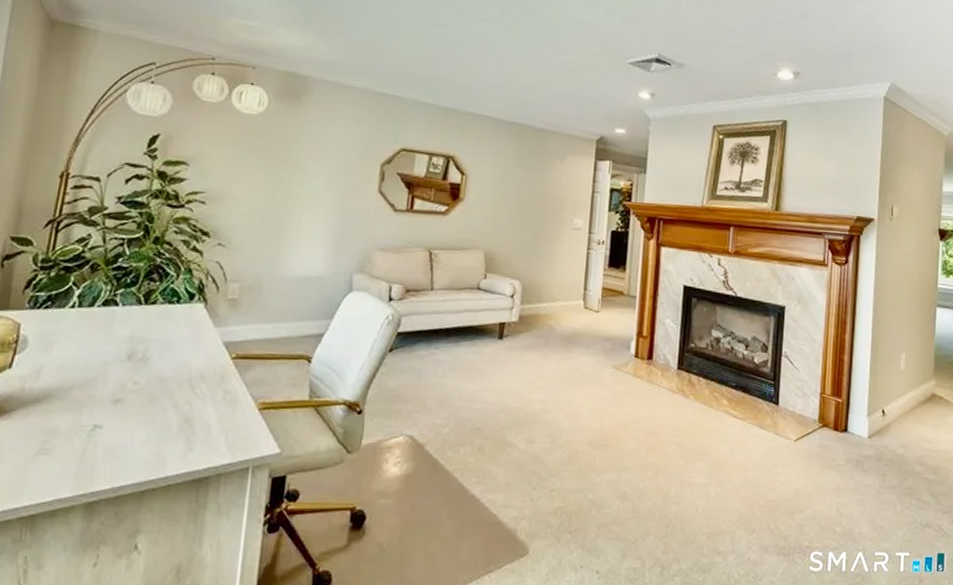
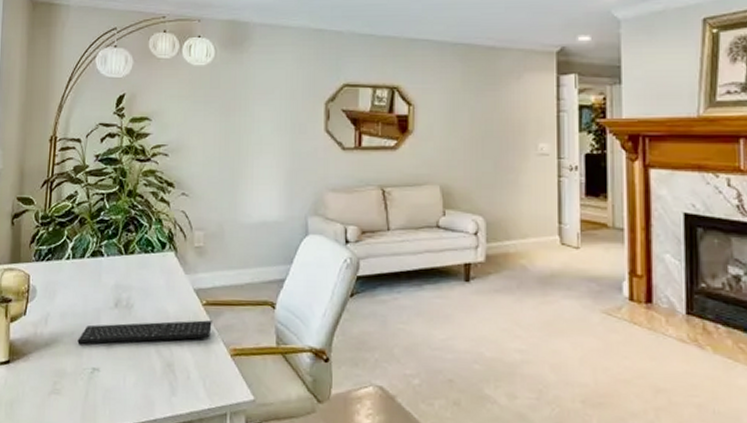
keyboard: none [77,374,241,401] -> present [77,320,212,345]

